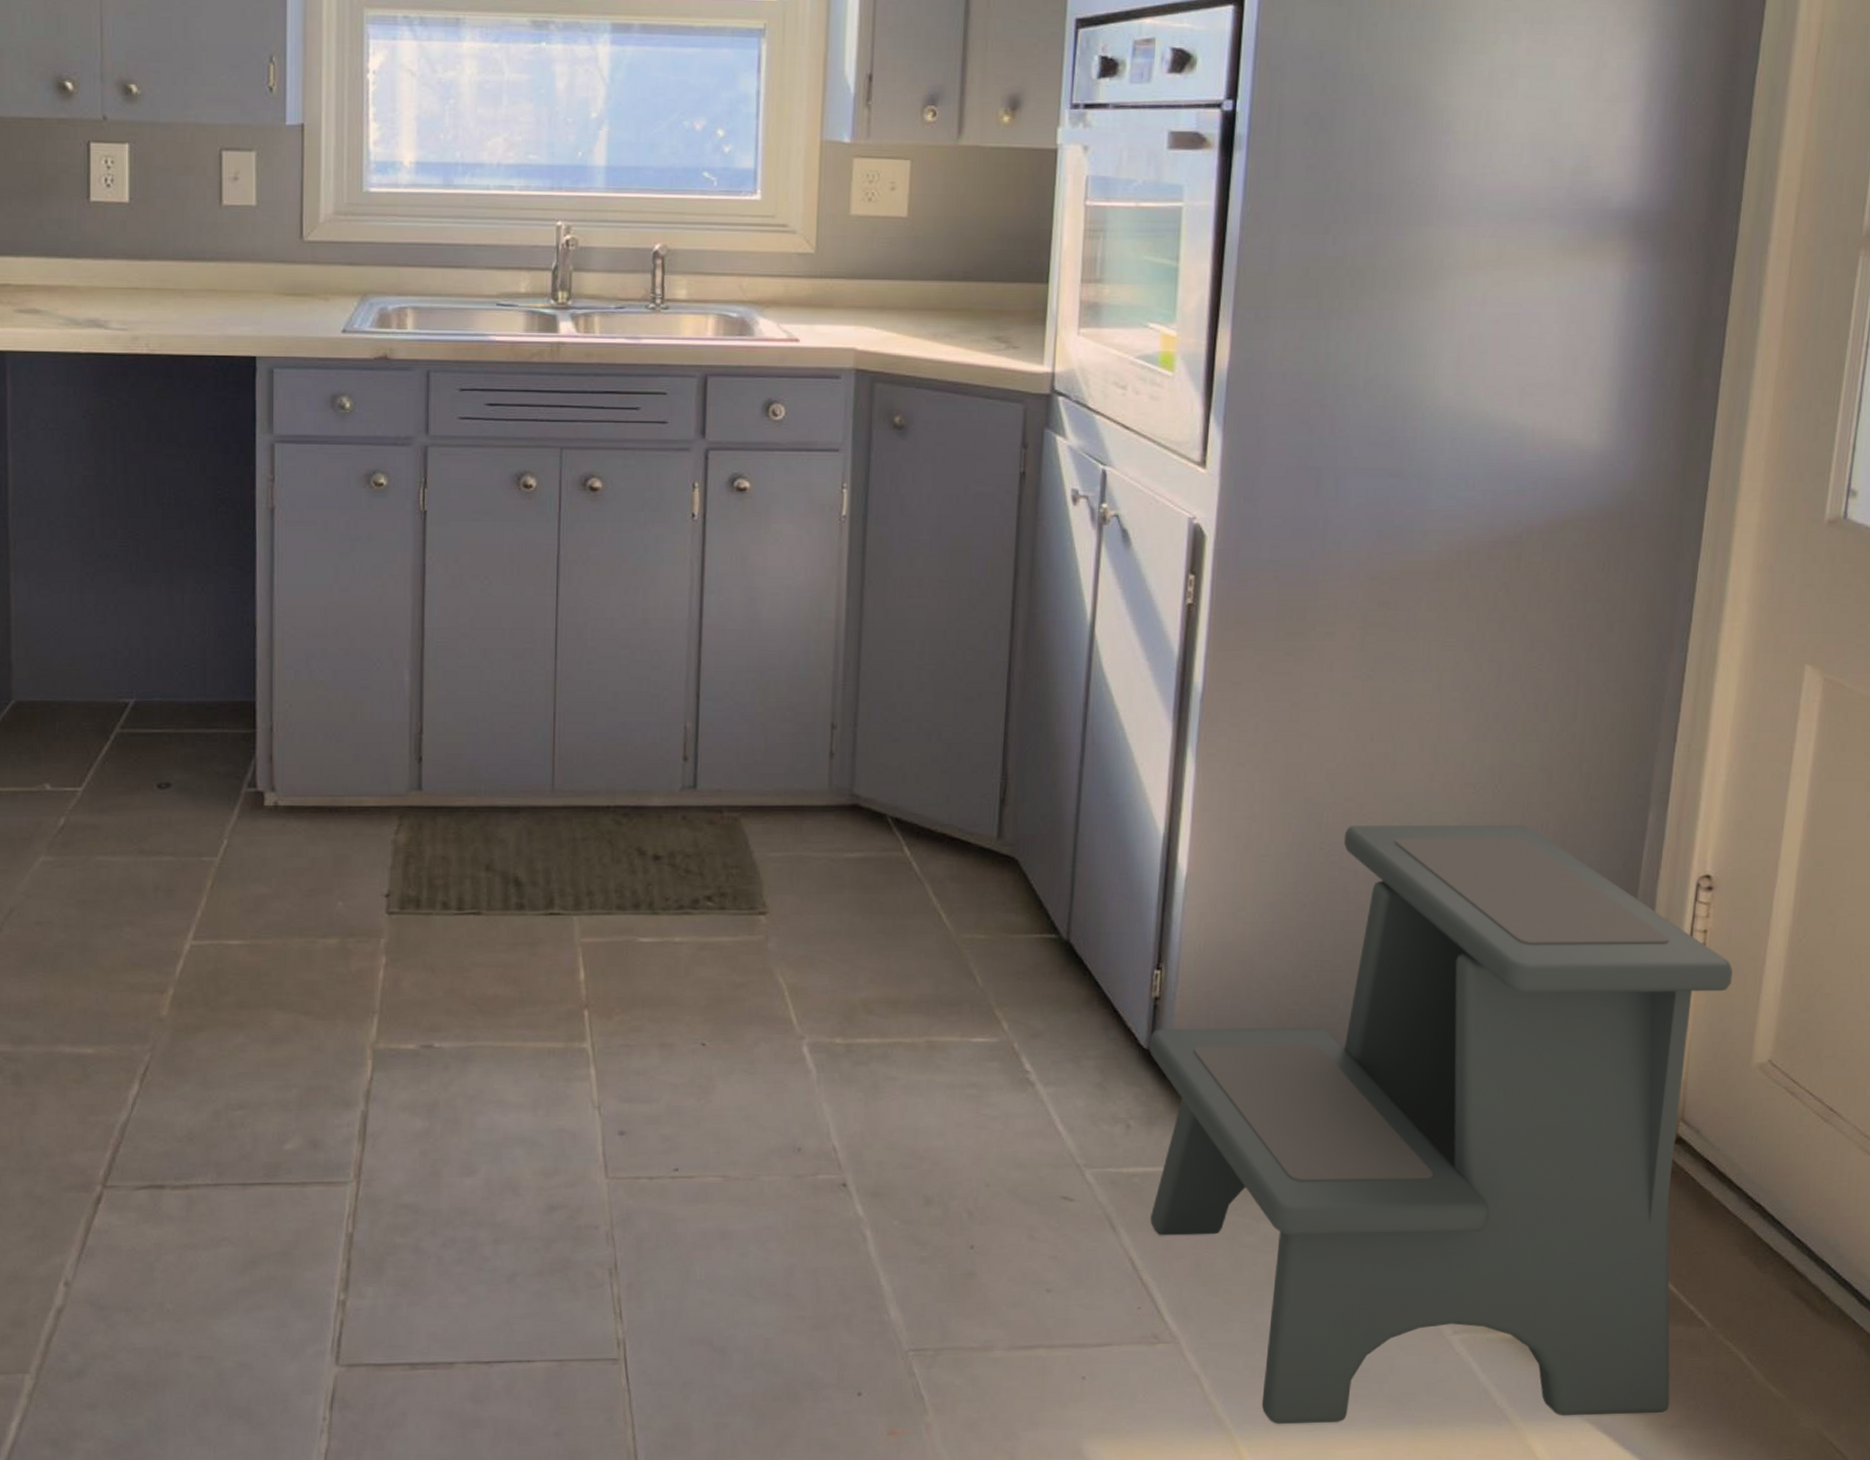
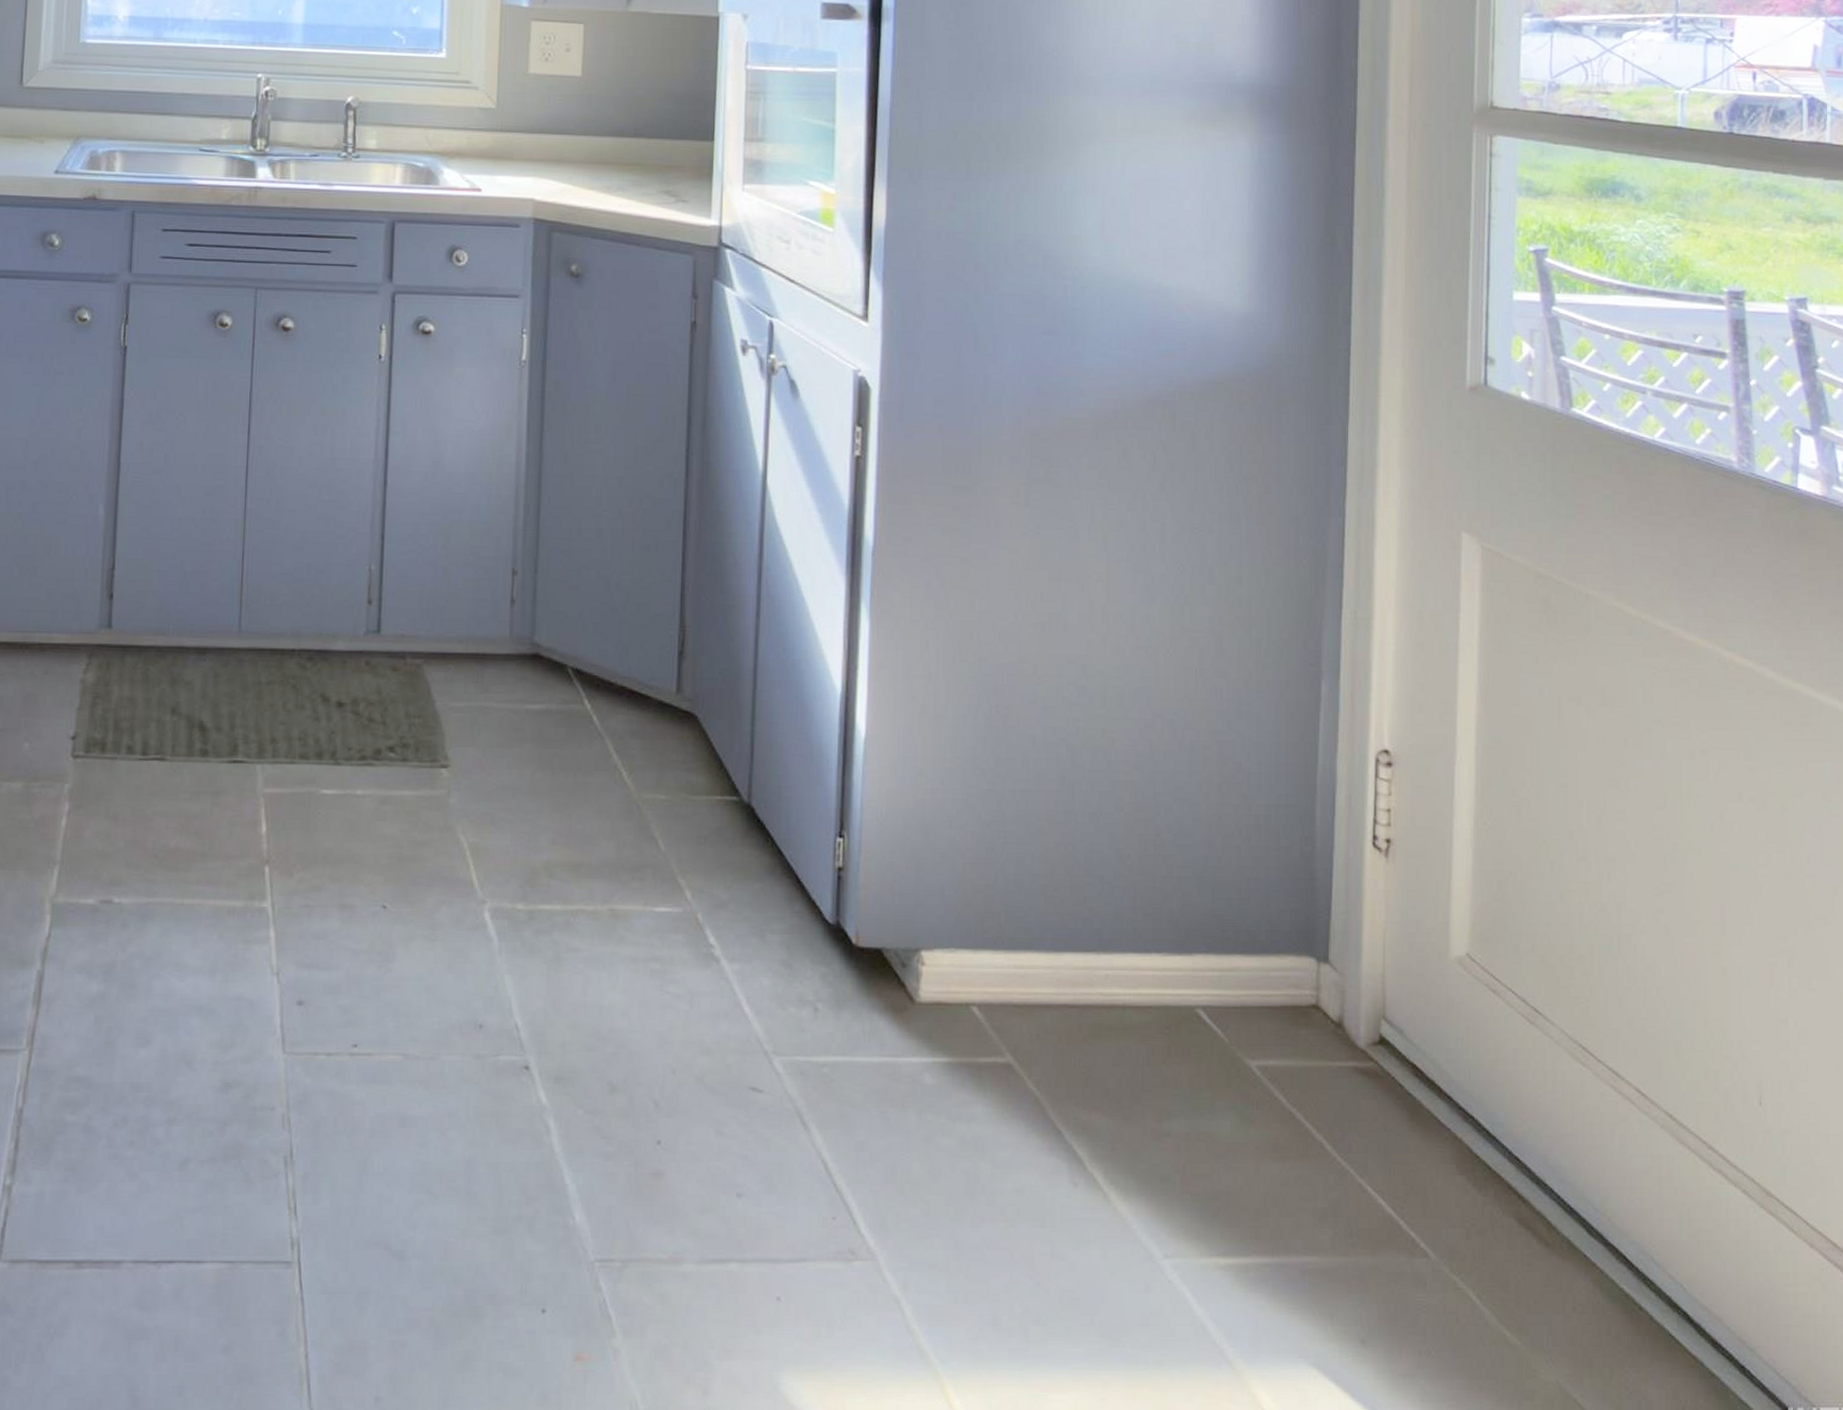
step stool: present [1149,825,1733,1424] -> none [834,688,1421,1360]

